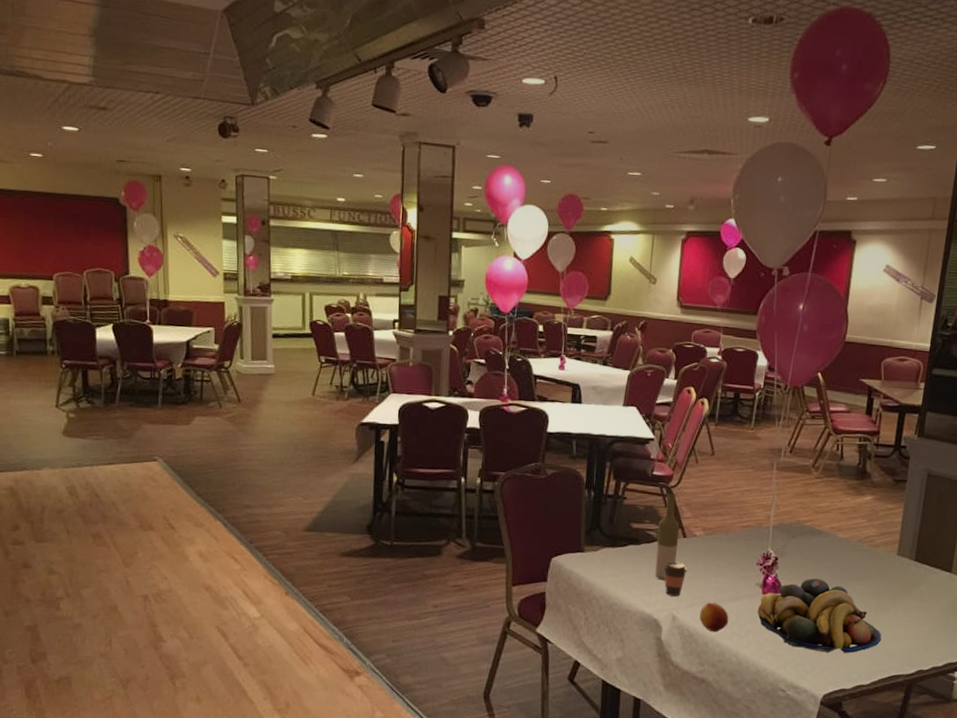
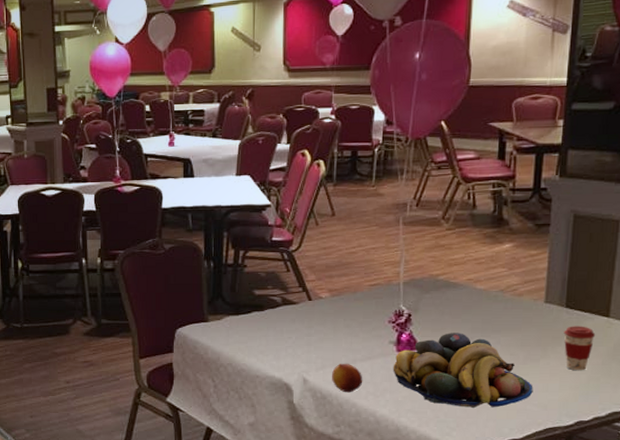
bottle: present [655,493,680,581] -> none [281,258,304,345]
coffee cup: present [662,561,688,596] -> none [289,325,315,359]
coffee cup: none [911,579,939,622] -> present [564,326,596,371]

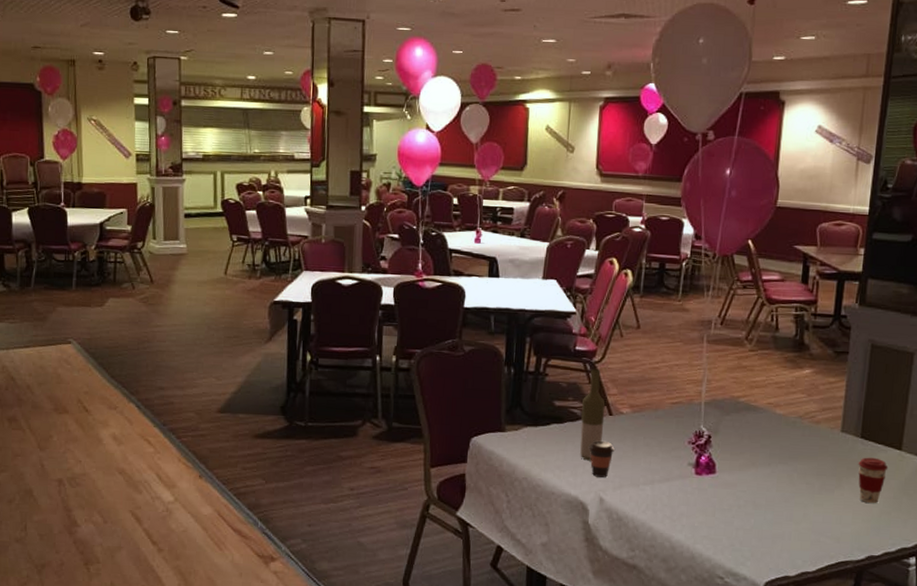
bottle: none [281,258,304,345] -> present [580,369,606,461]
coffee cup: none [289,325,315,359] -> present [588,440,615,478]
fruit: present [332,364,363,393] -> none [629,484,661,515]
fruit bowl: present [393,333,533,408] -> none [690,457,827,538]

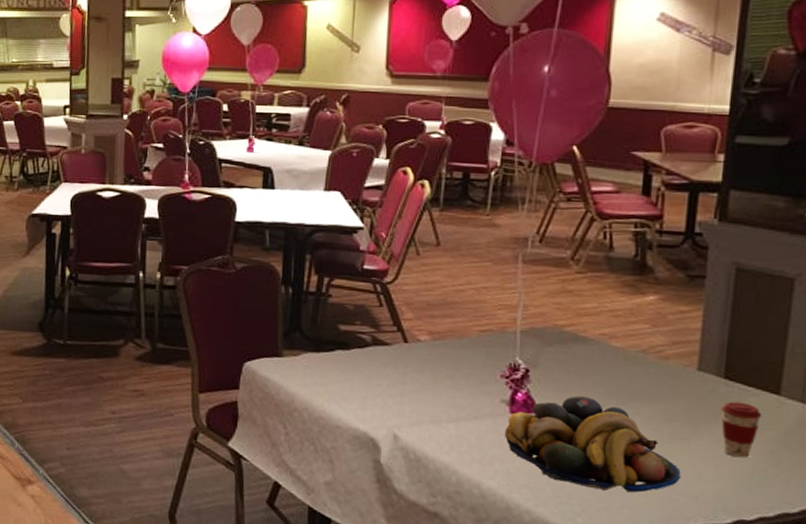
bottle: present [580,369,606,461] -> none [369,290,400,393]
coffee cup: present [588,440,615,478] -> none [379,370,411,412]
fruit bowl: none [690,457,827,538] -> present [504,396,681,493]

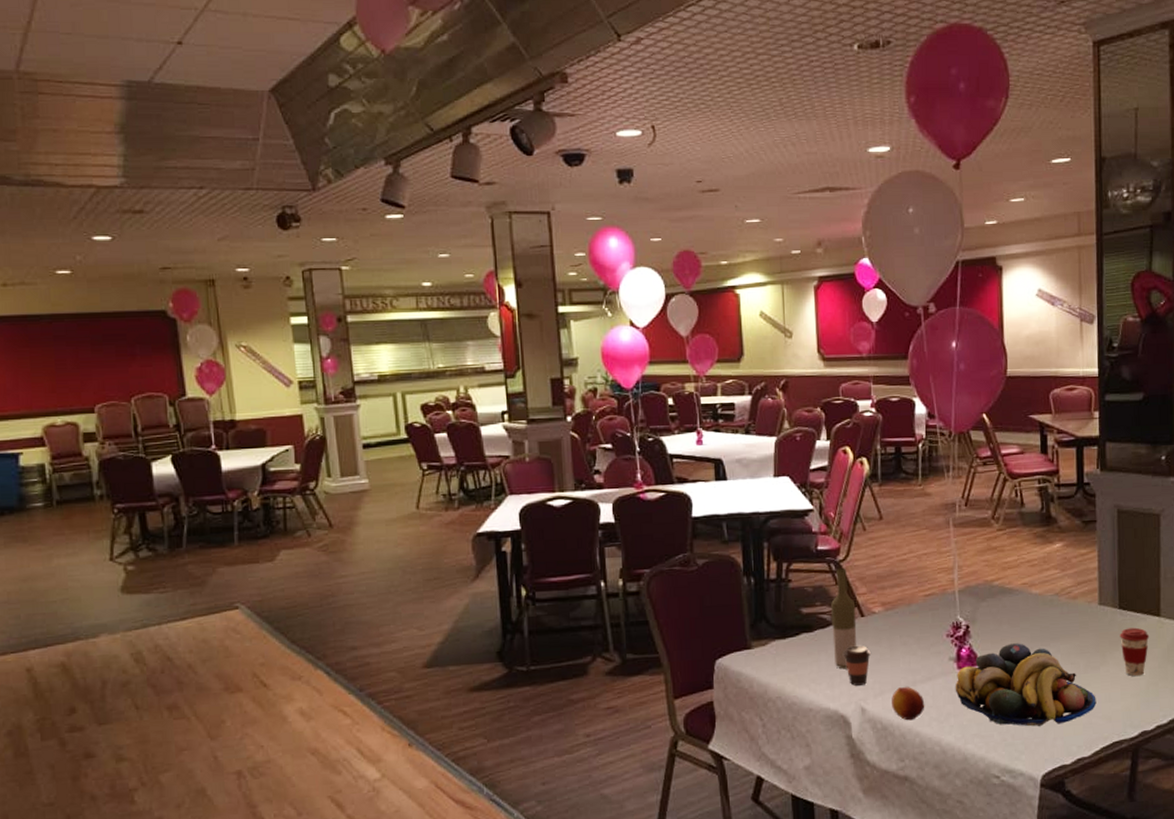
bottle: none [369,290,400,393] -> present [831,568,857,670]
coffee cup: none [379,370,411,412] -> present [842,645,871,686]
fruit: none [429,421,467,457] -> present [892,687,925,721]

